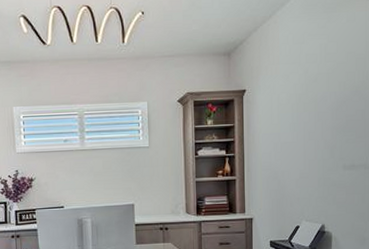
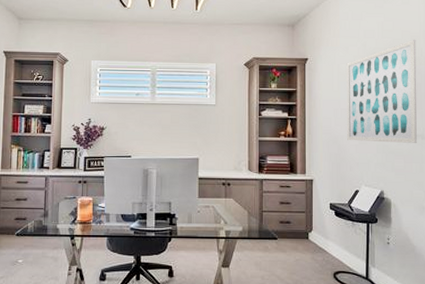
wall art: none [287,61,361,176] -> present [346,39,417,143]

